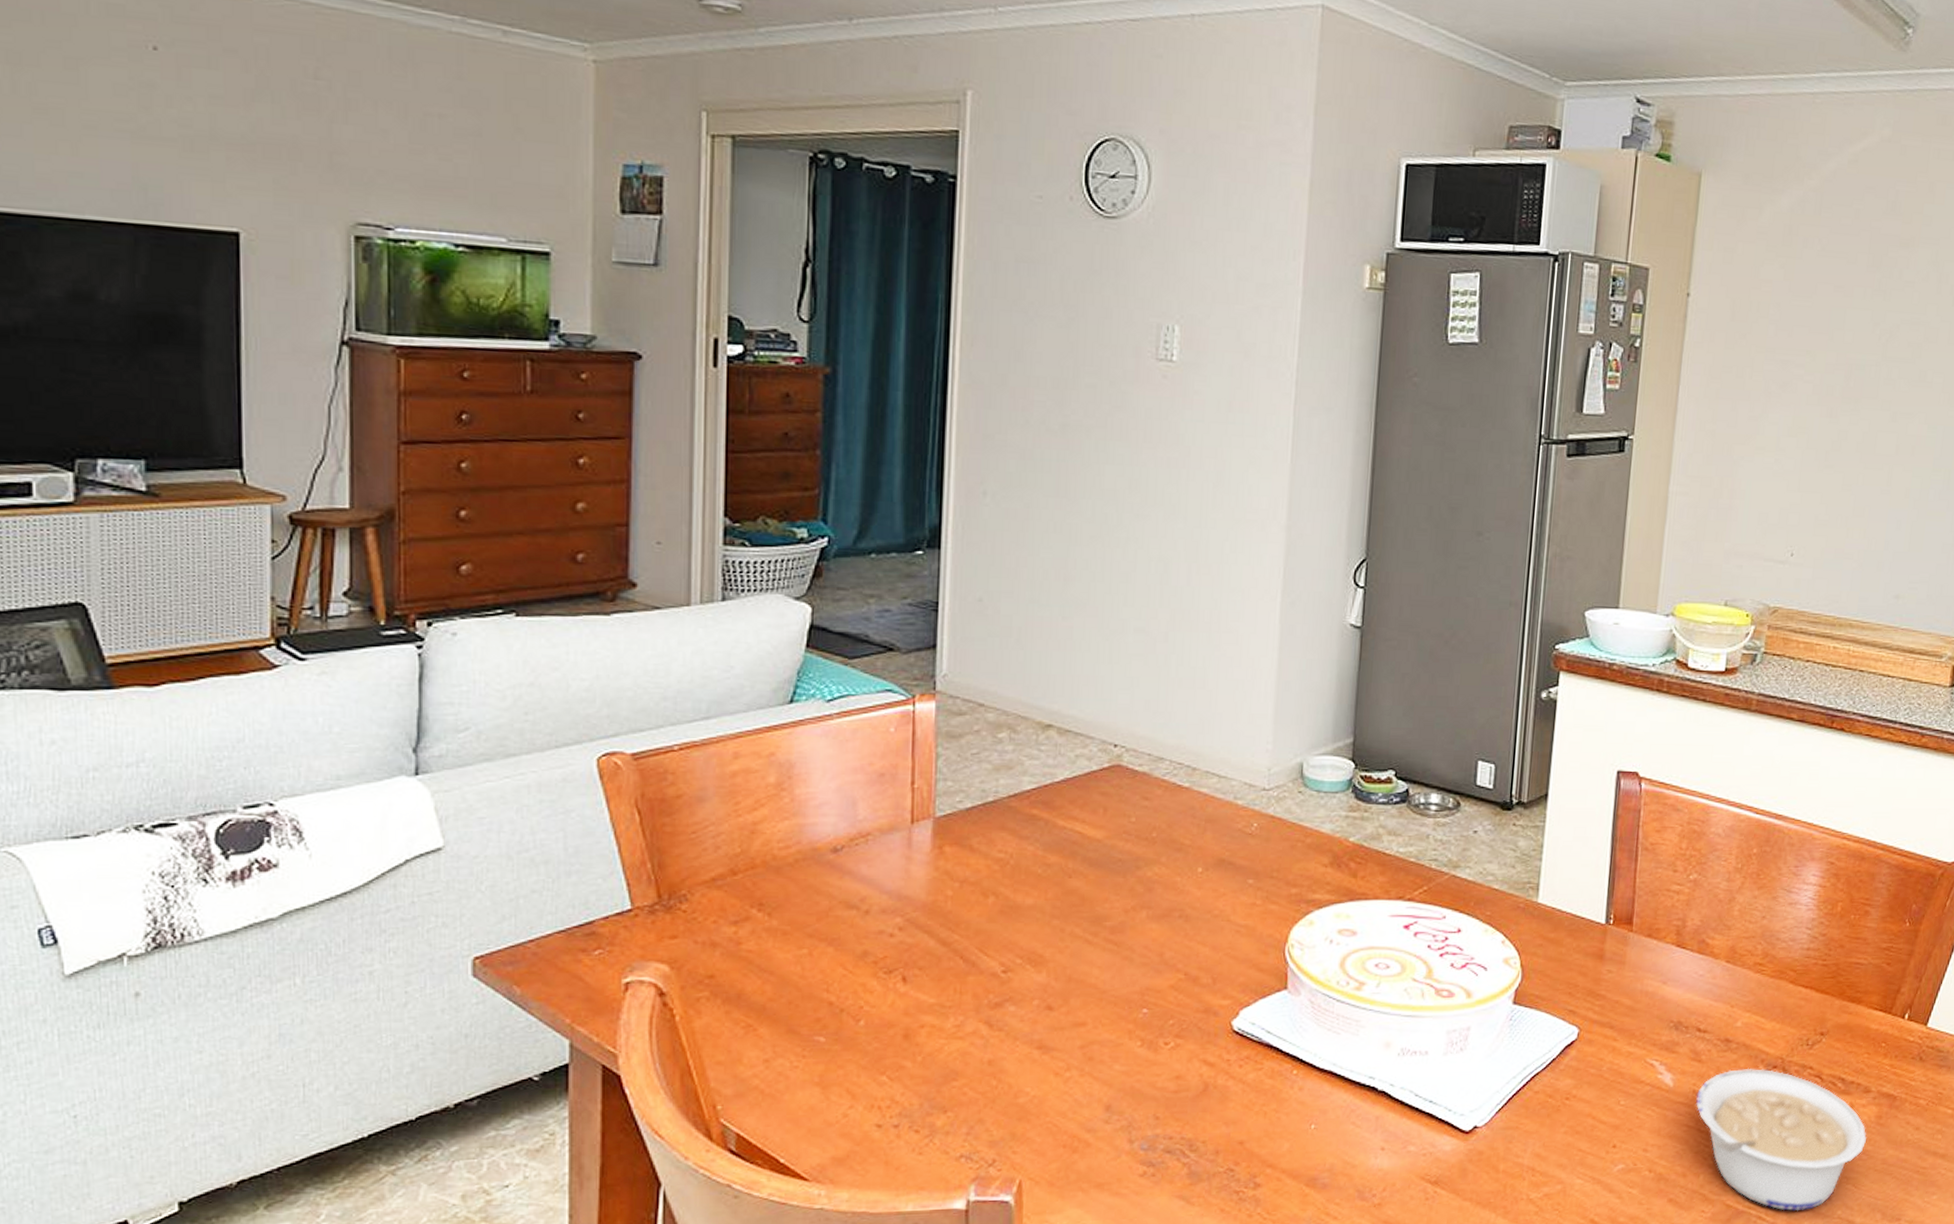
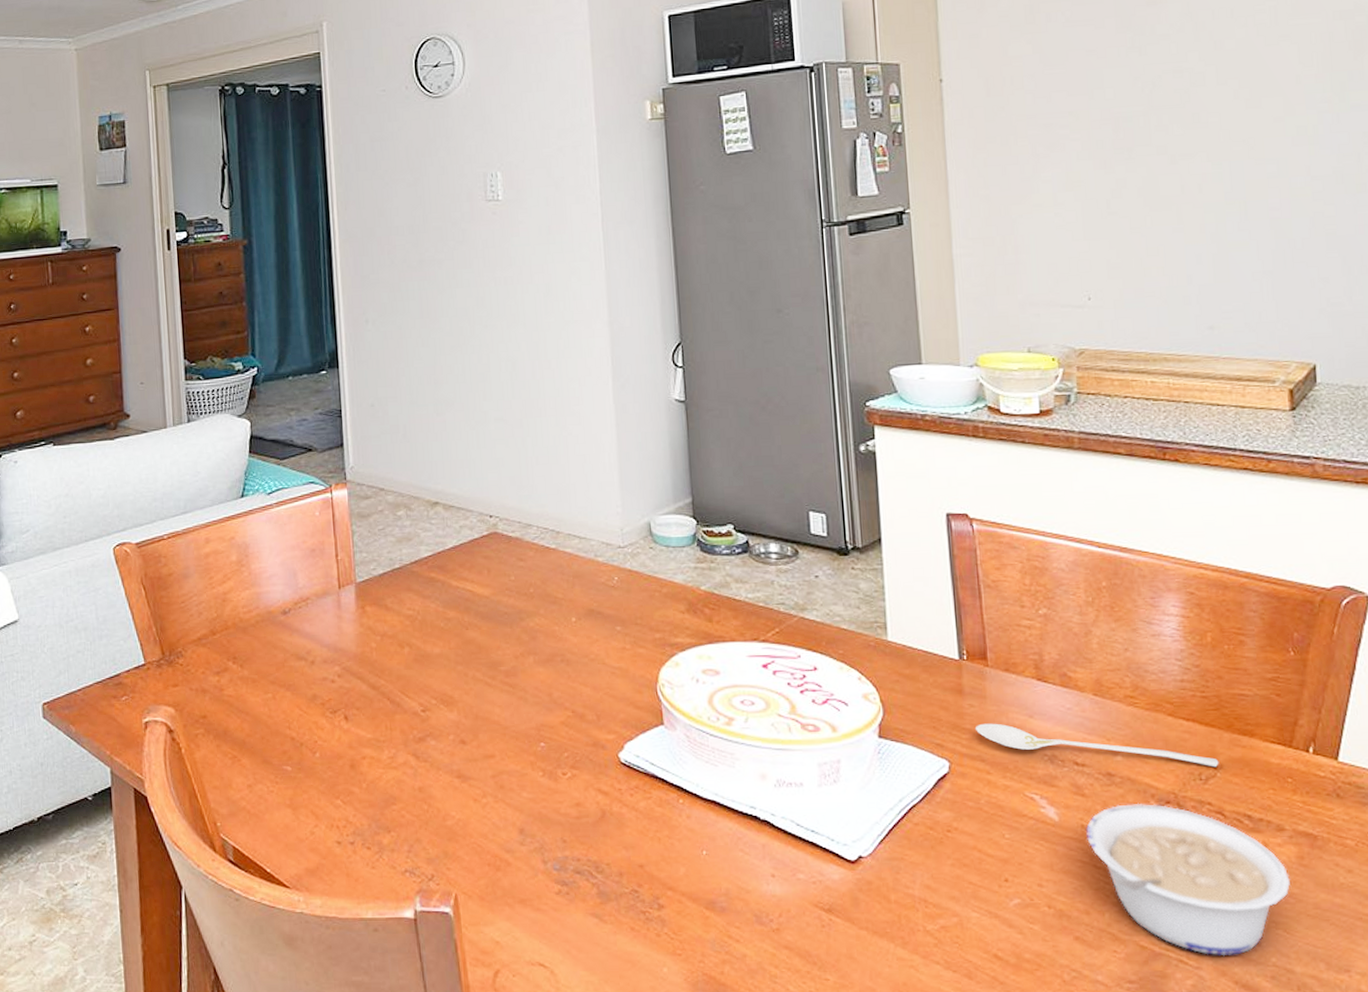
stirrer: none [1609,989,1827,1033] -> present [975,723,1219,767]

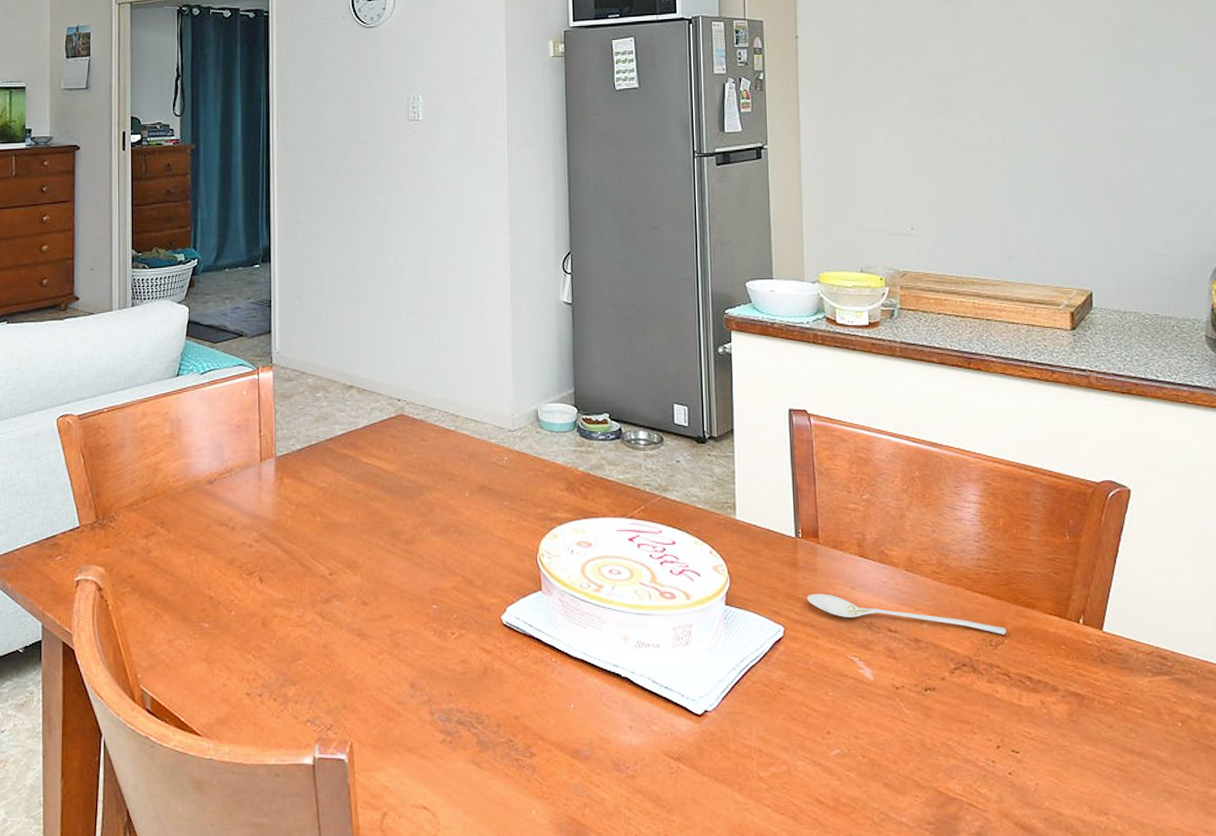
legume: present [1086,803,1290,956] -> none [896,665,1062,801]

